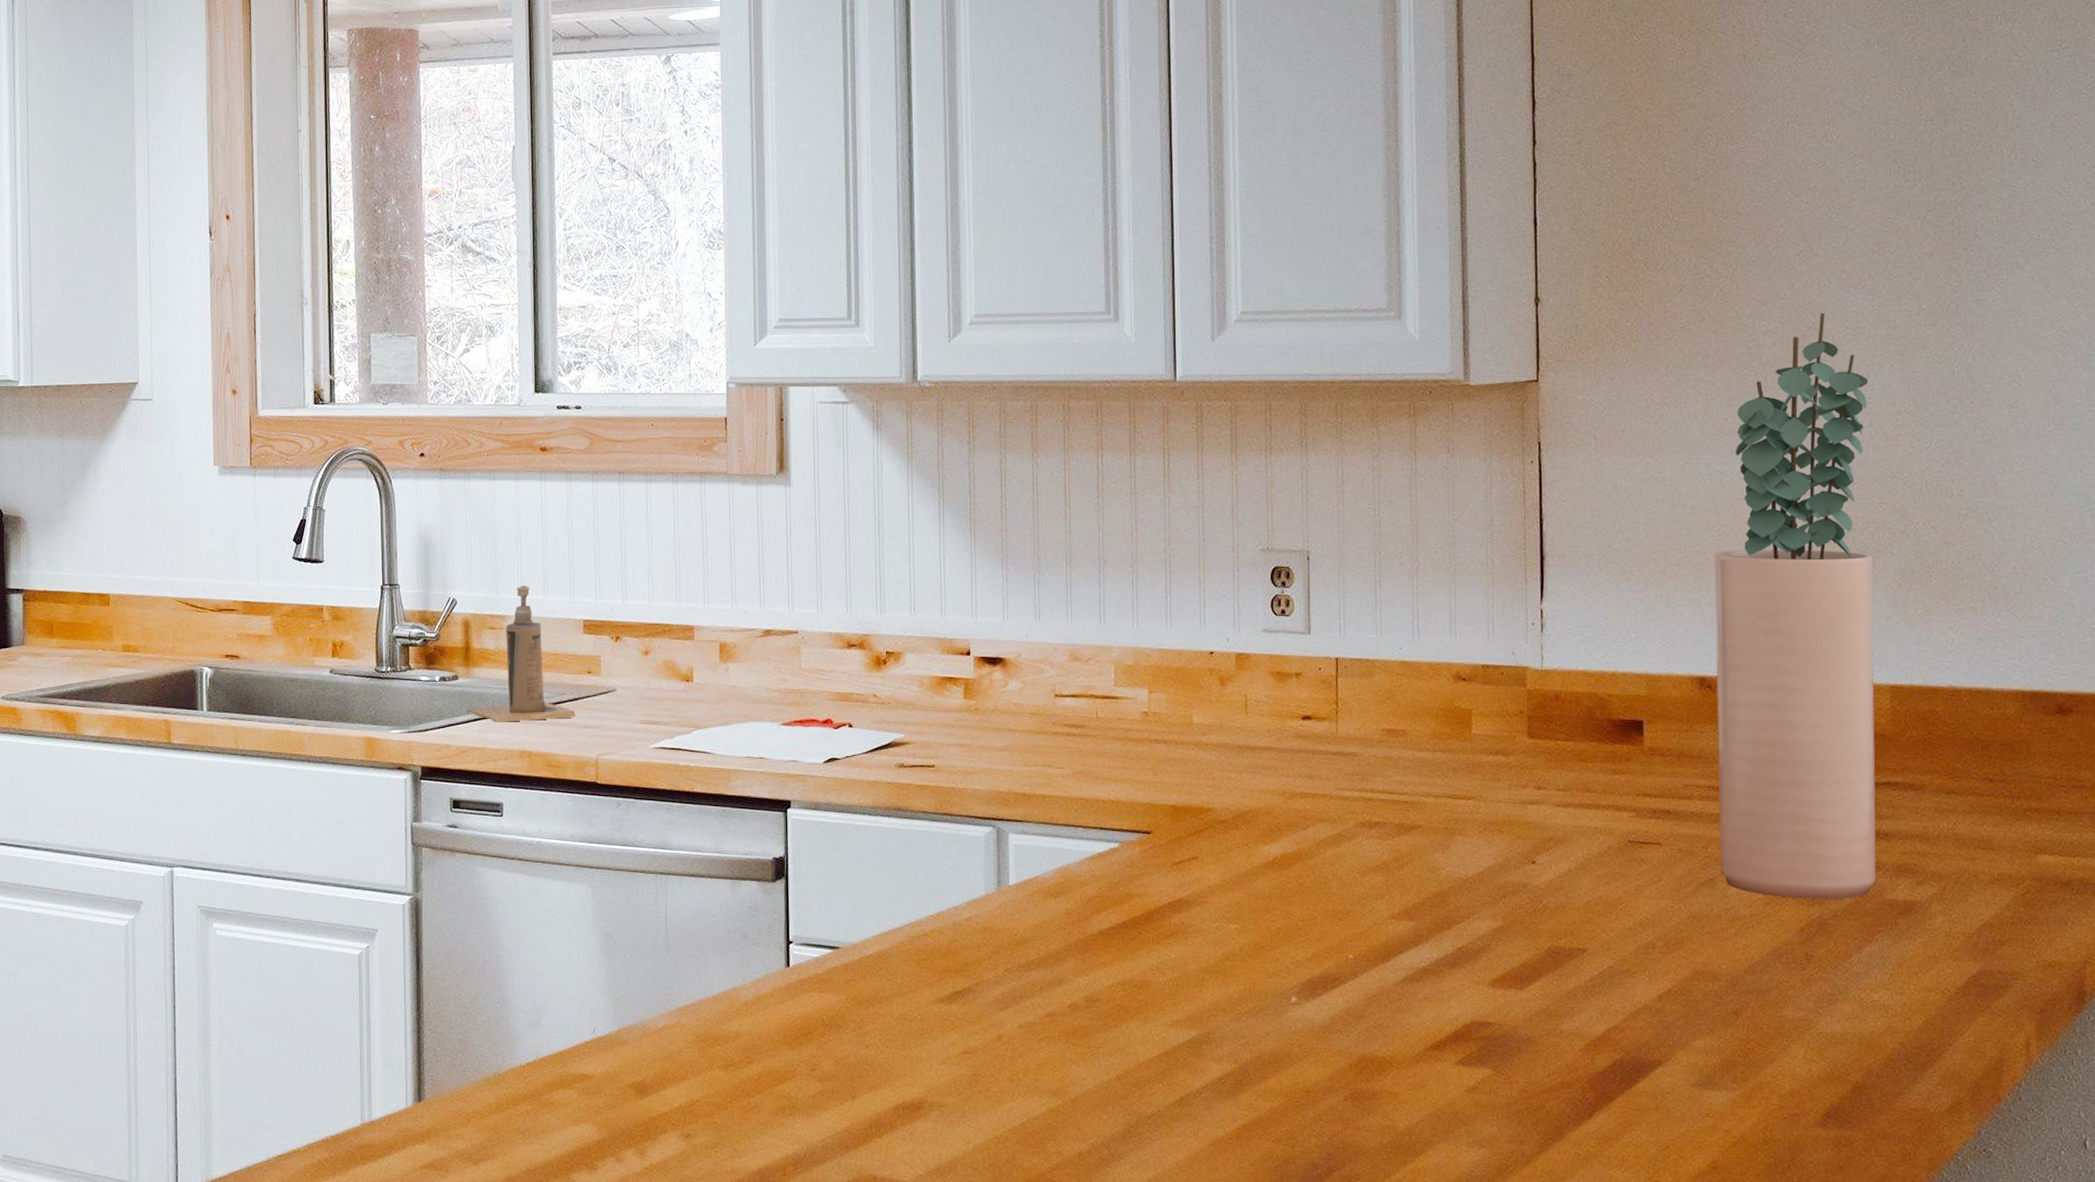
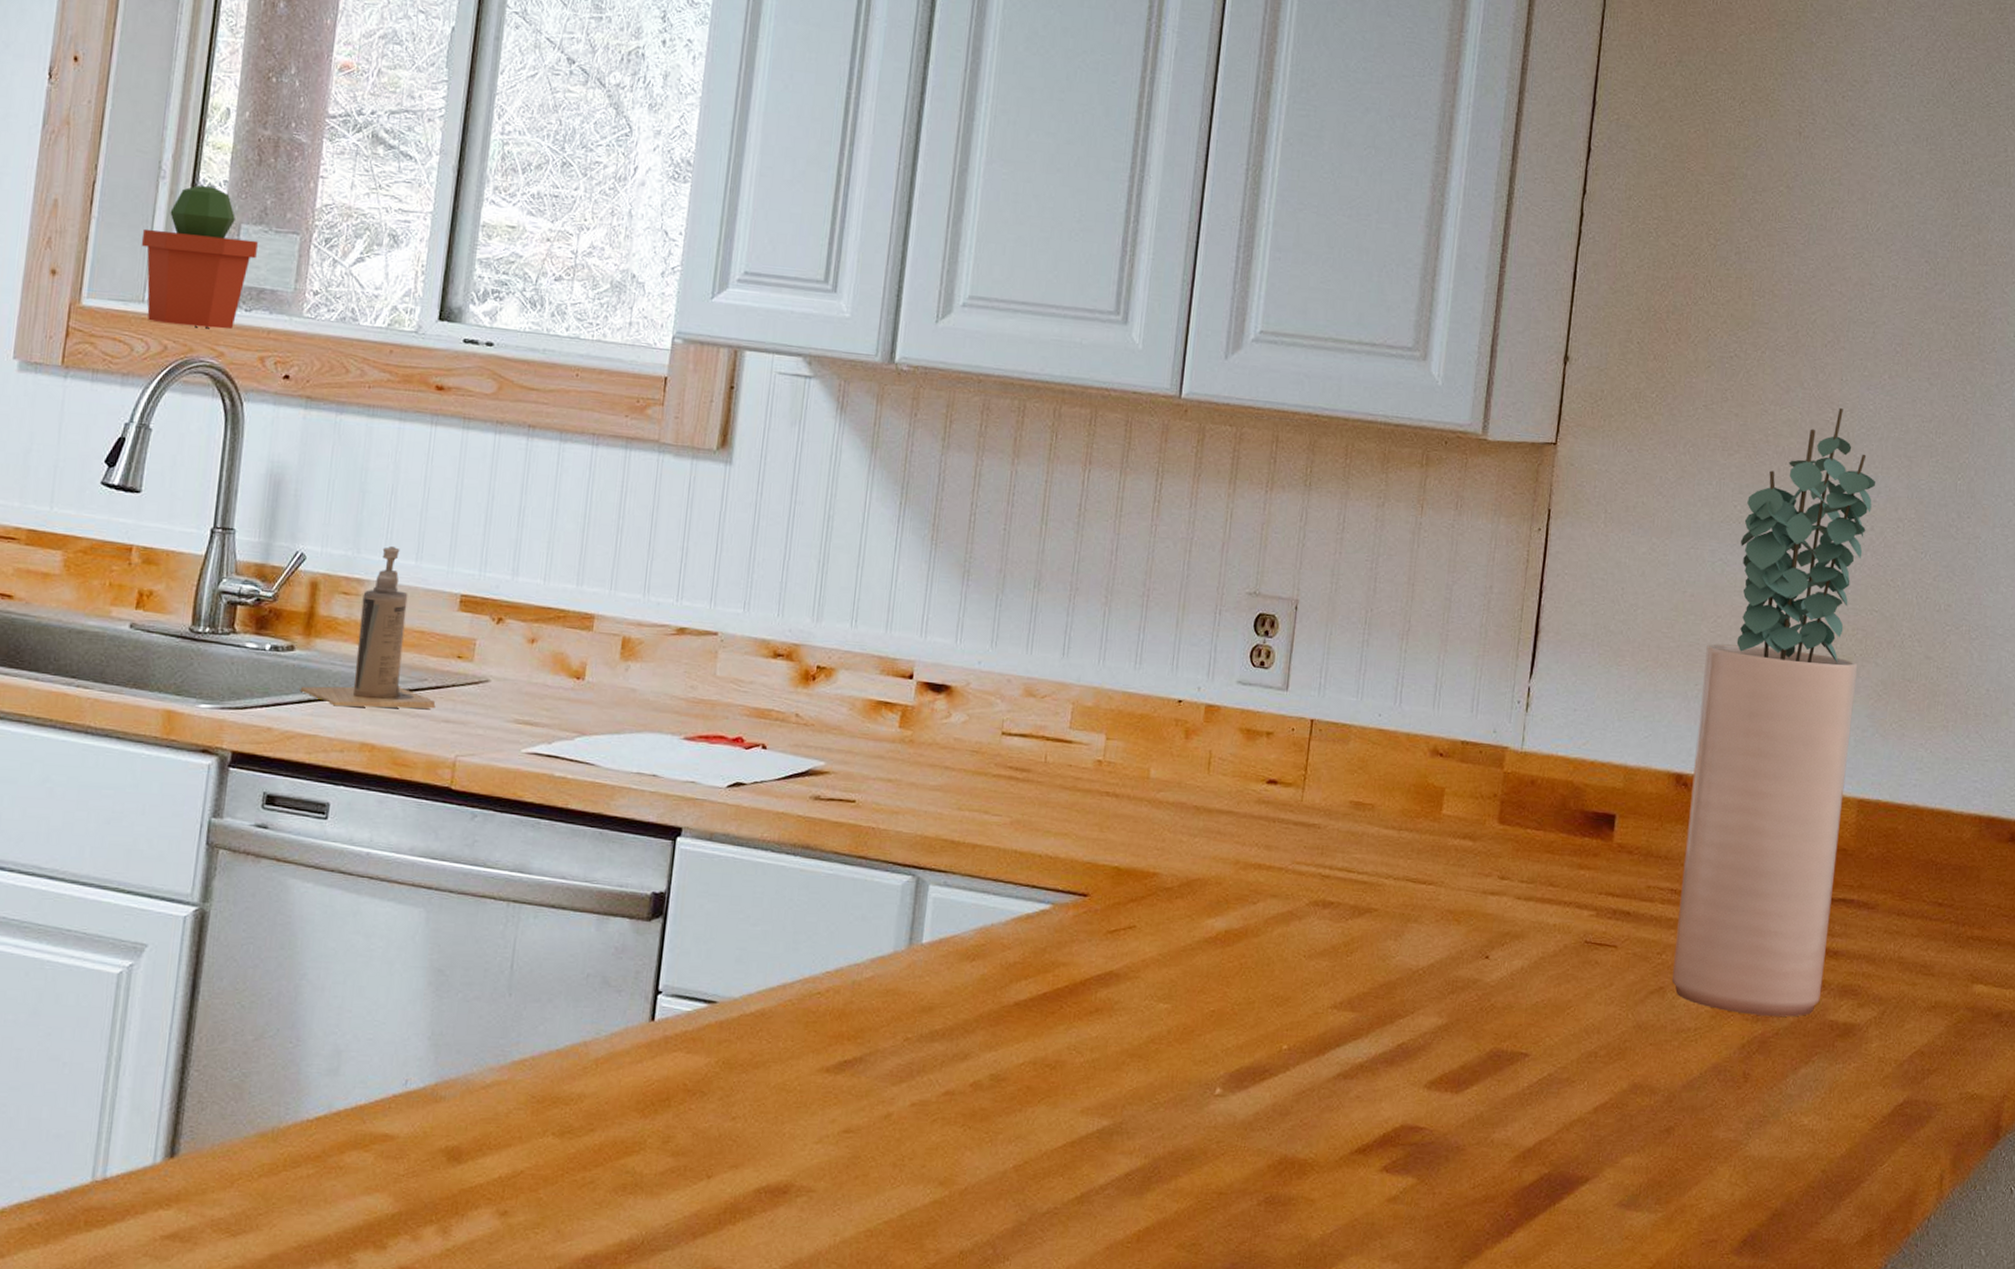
succulent plant: none [296,306,385,423] -> present [141,185,258,330]

